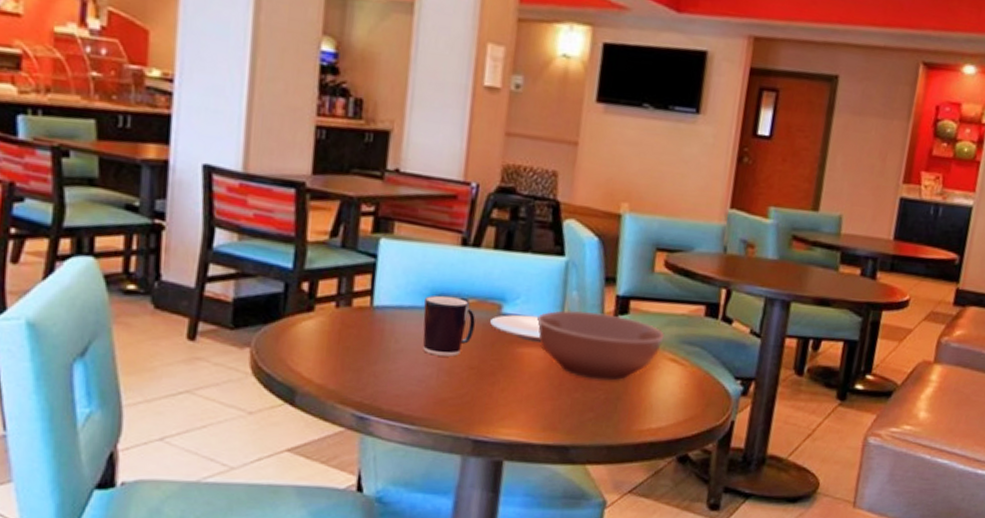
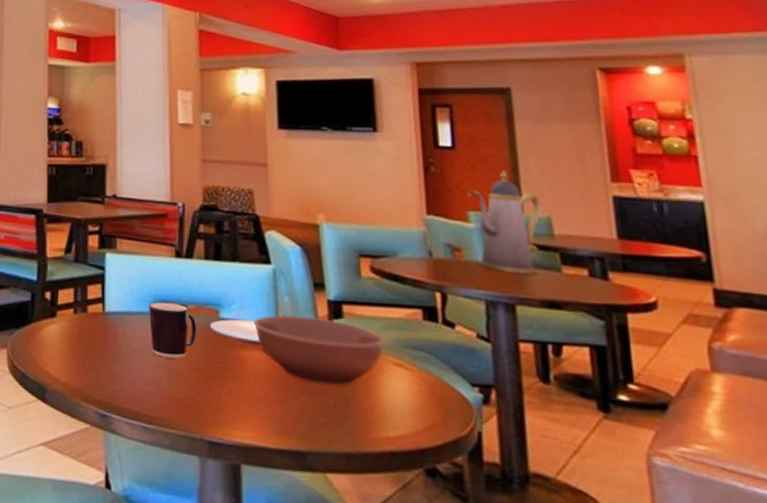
coffee pot: none [767,164,838,274] -> present [467,170,543,276]

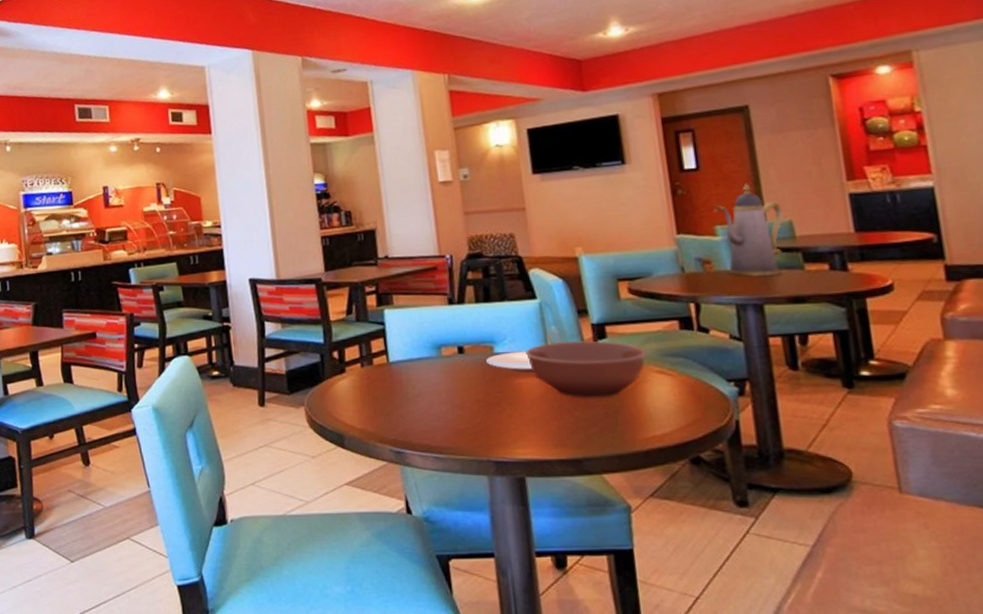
mug: present [149,302,196,359] -> none [429,345,475,395]

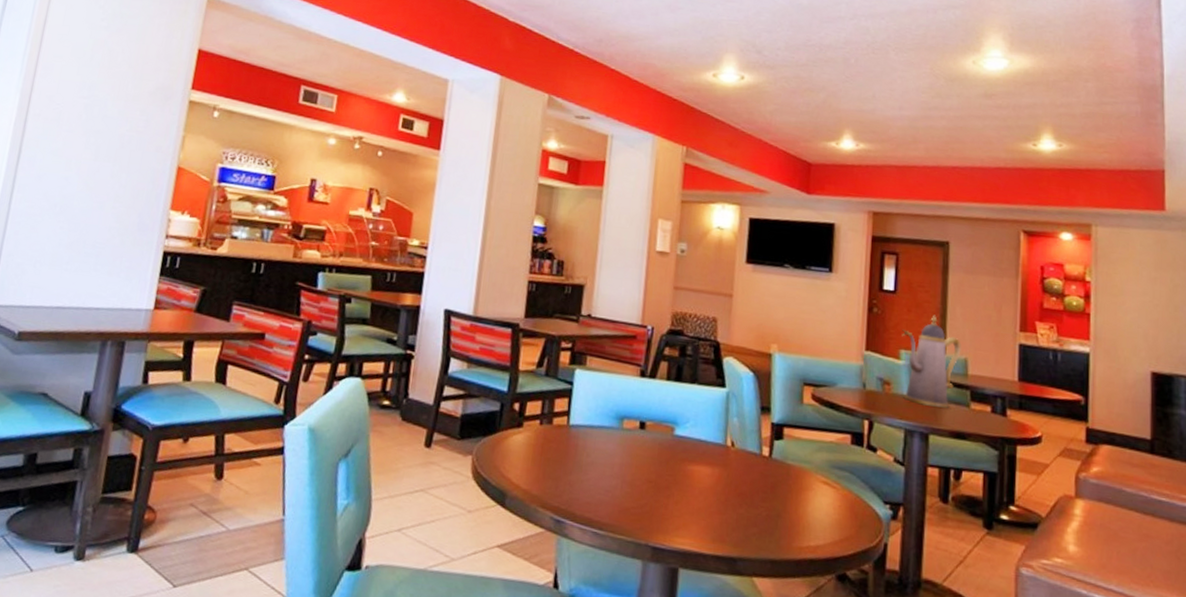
plate: present [486,351,535,373] -> none [665,436,709,462]
bowl: present [526,341,646,398] -> none [704,434,816,500]

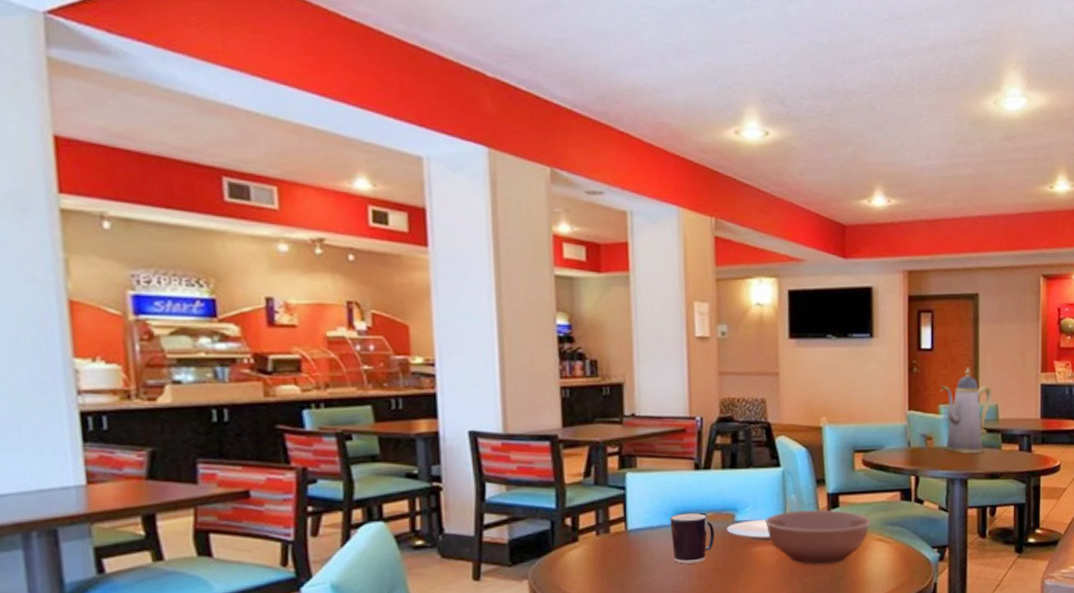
mug: none [609,417,652,471] -> present [670,513,714,564]
plate: none [665,436,709,462] -> present [727,519,772,541]
bowl: none [704,434,816,500] -> present [765,509,870,565]

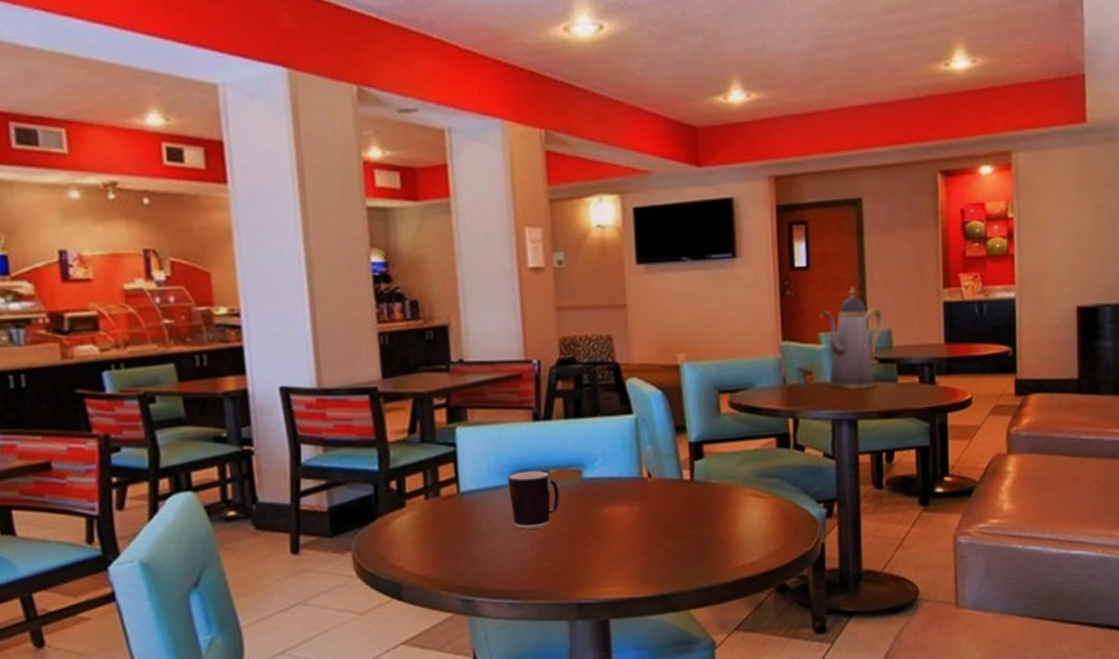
plate: present [727,519,772,541] -> none [573,475,626,501]
bowl: present [765,509,870,565] -> none [617,461,742,527]

